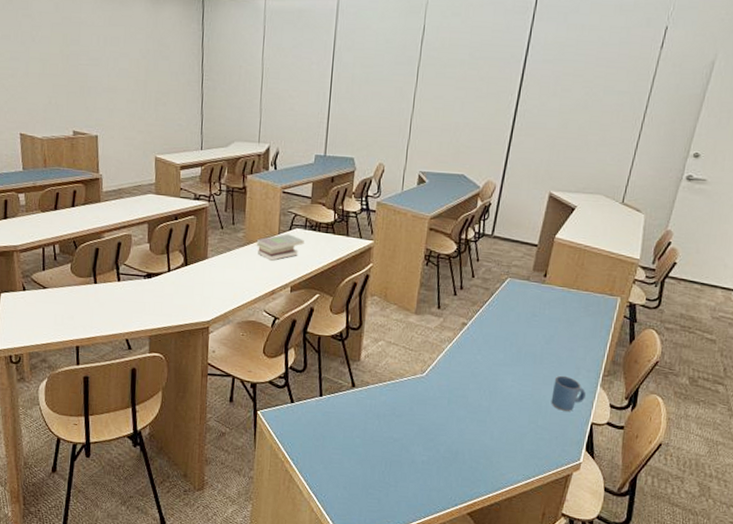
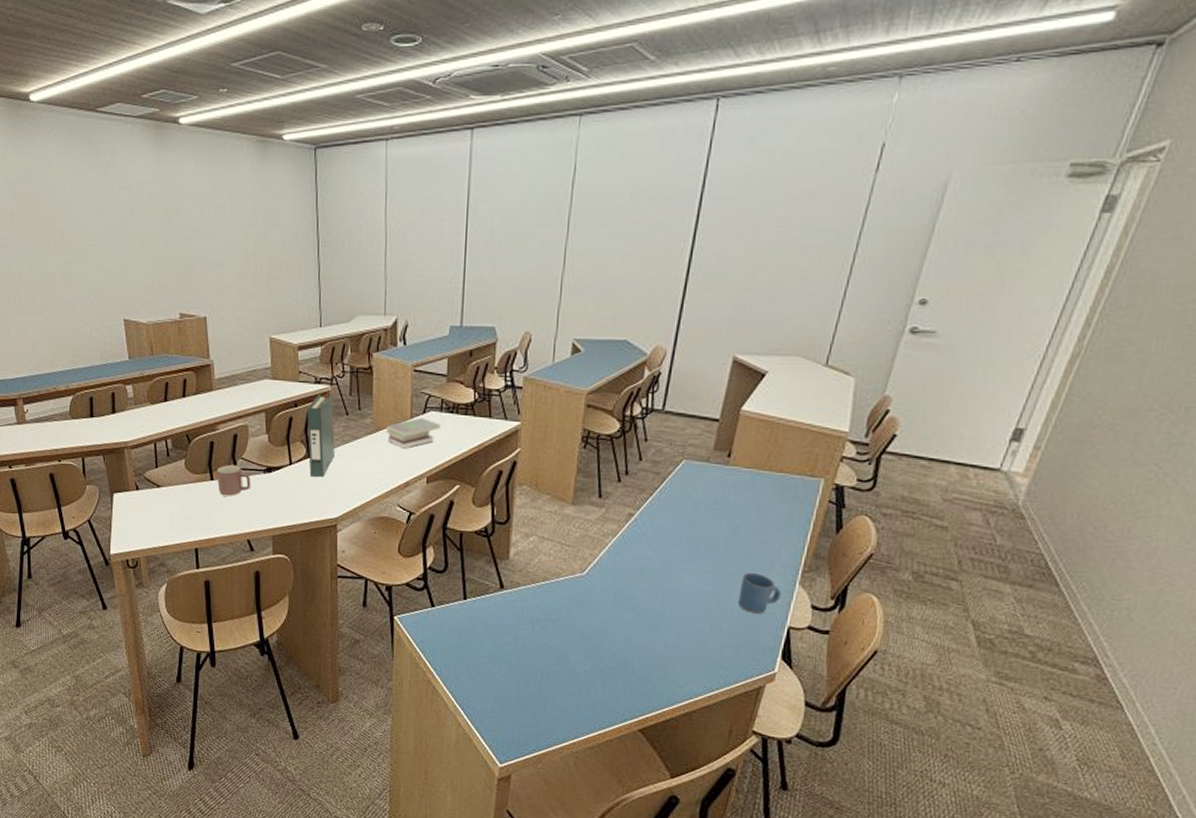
mug: none [99,269,132,300] -> present [216,464,251,498]
binder: none [185,208,211,284] -> present [307,393,335,477]

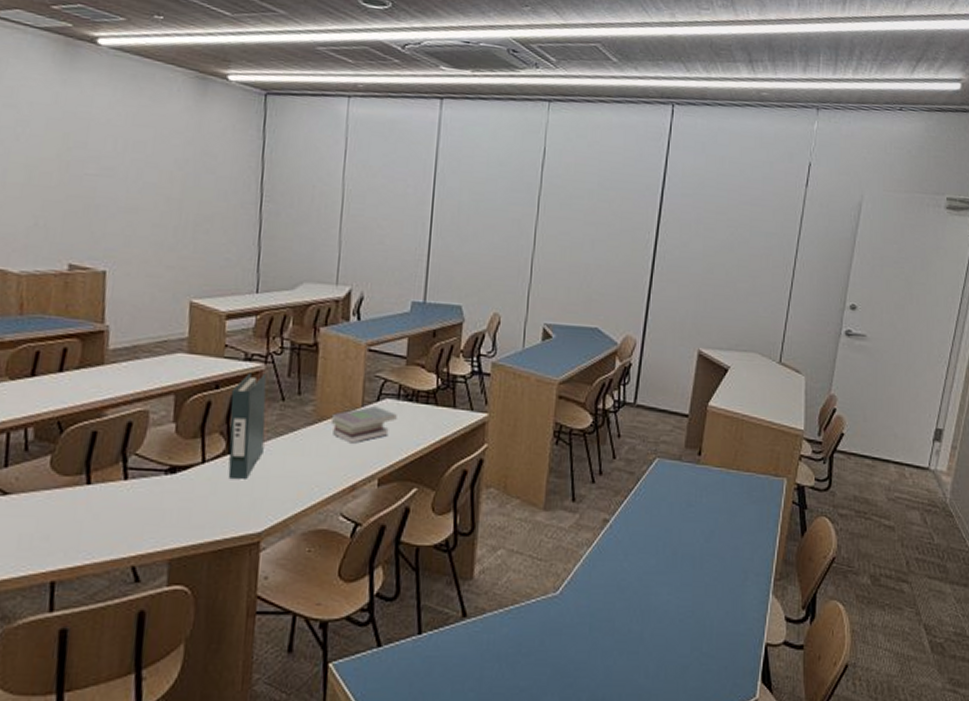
mug: present [216,464,251,498] -> none [95,462,146,508]
mug: present [738,572,781,614] -> none [716,582,756,630]

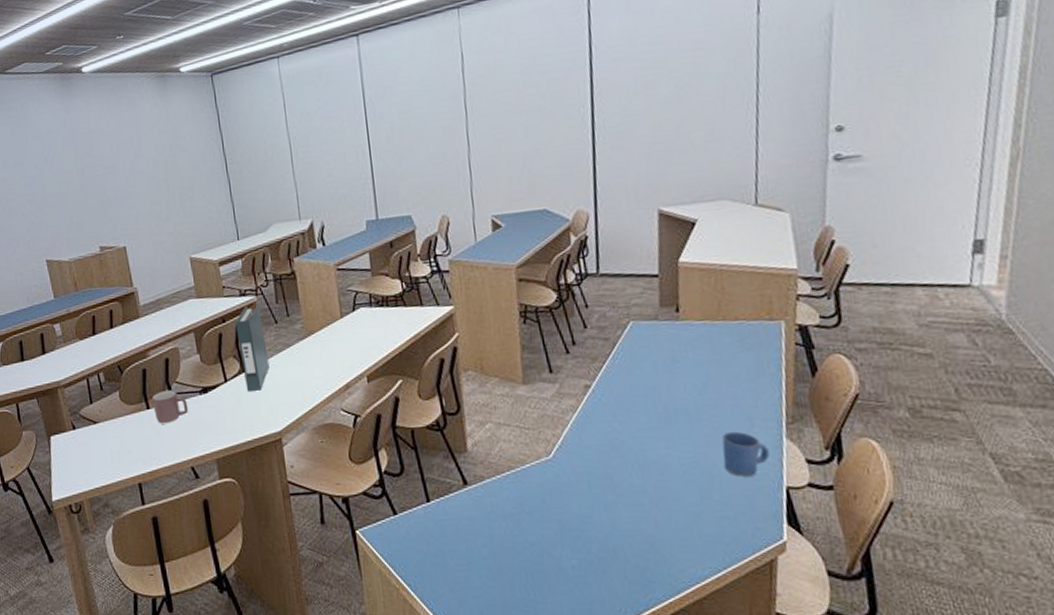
mug: none [95,462,146,508] -> present [151,389,189,425]
books: present [331,406,397,444] -> none [317,315,373,350]
mug: none [716,582,756,630] -> present [721,431,770,477]

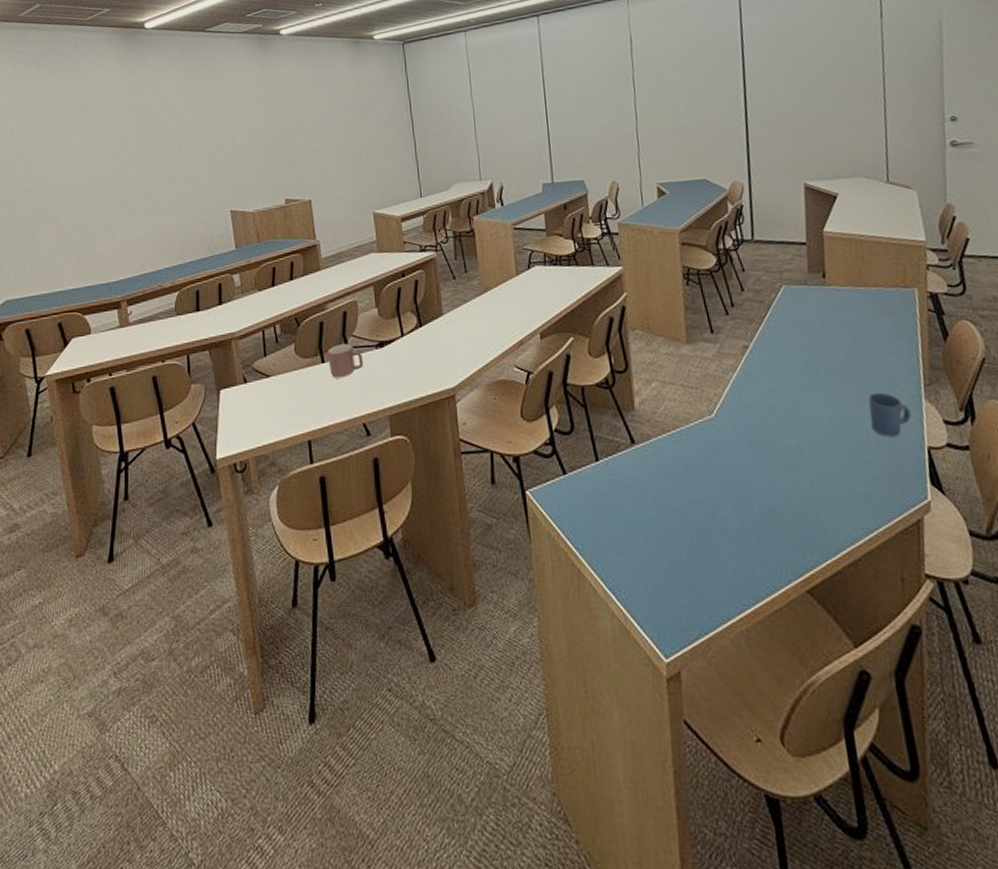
binder: present [235,304,270,391] -> none [414,260,446,346]

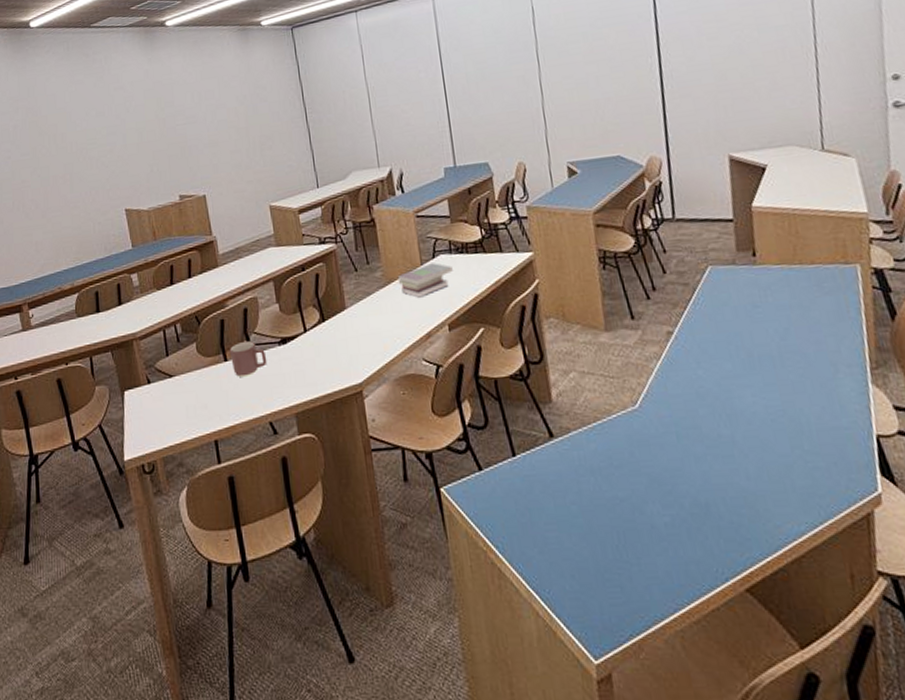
books: none [493,273,547,307] -> present [397,263,453,298]
mug: present [868,392,912,437] -> none [807,377,857,425]

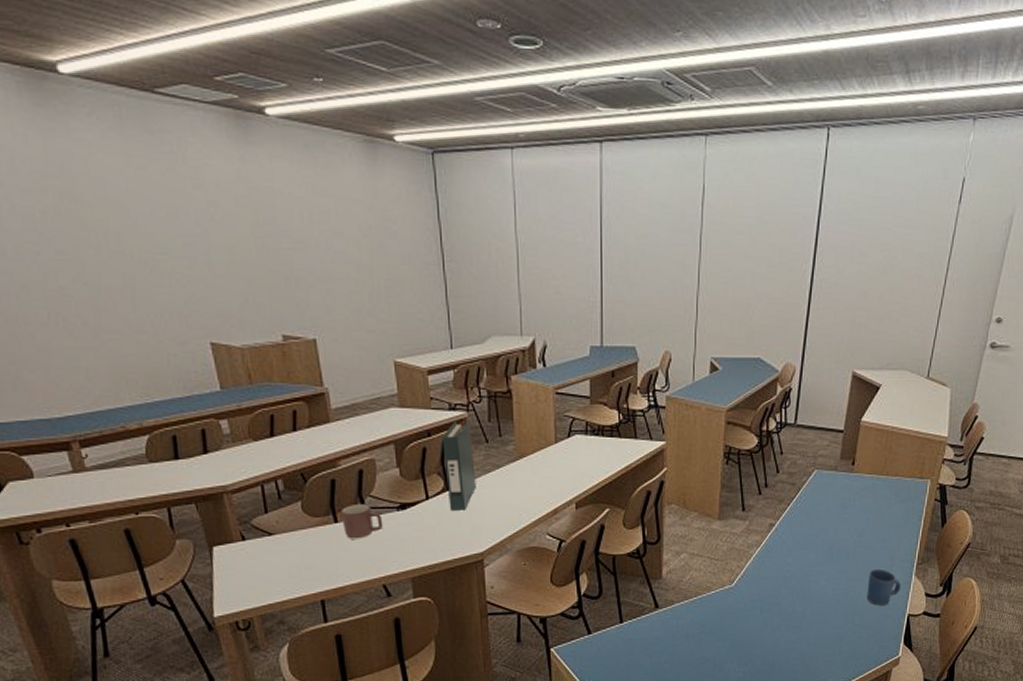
binder: none [314,252,350,341] -> present [442,420,476,510]
books: present [397,263,453,298] -> none [530,442,586,475]
mug: none [807,377,857,425] -> present [866,568,901,606]

